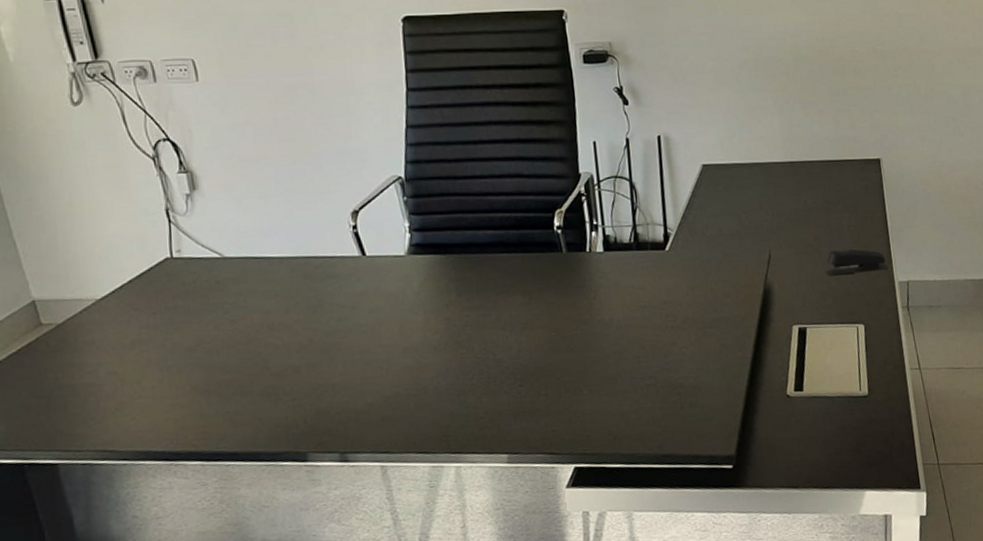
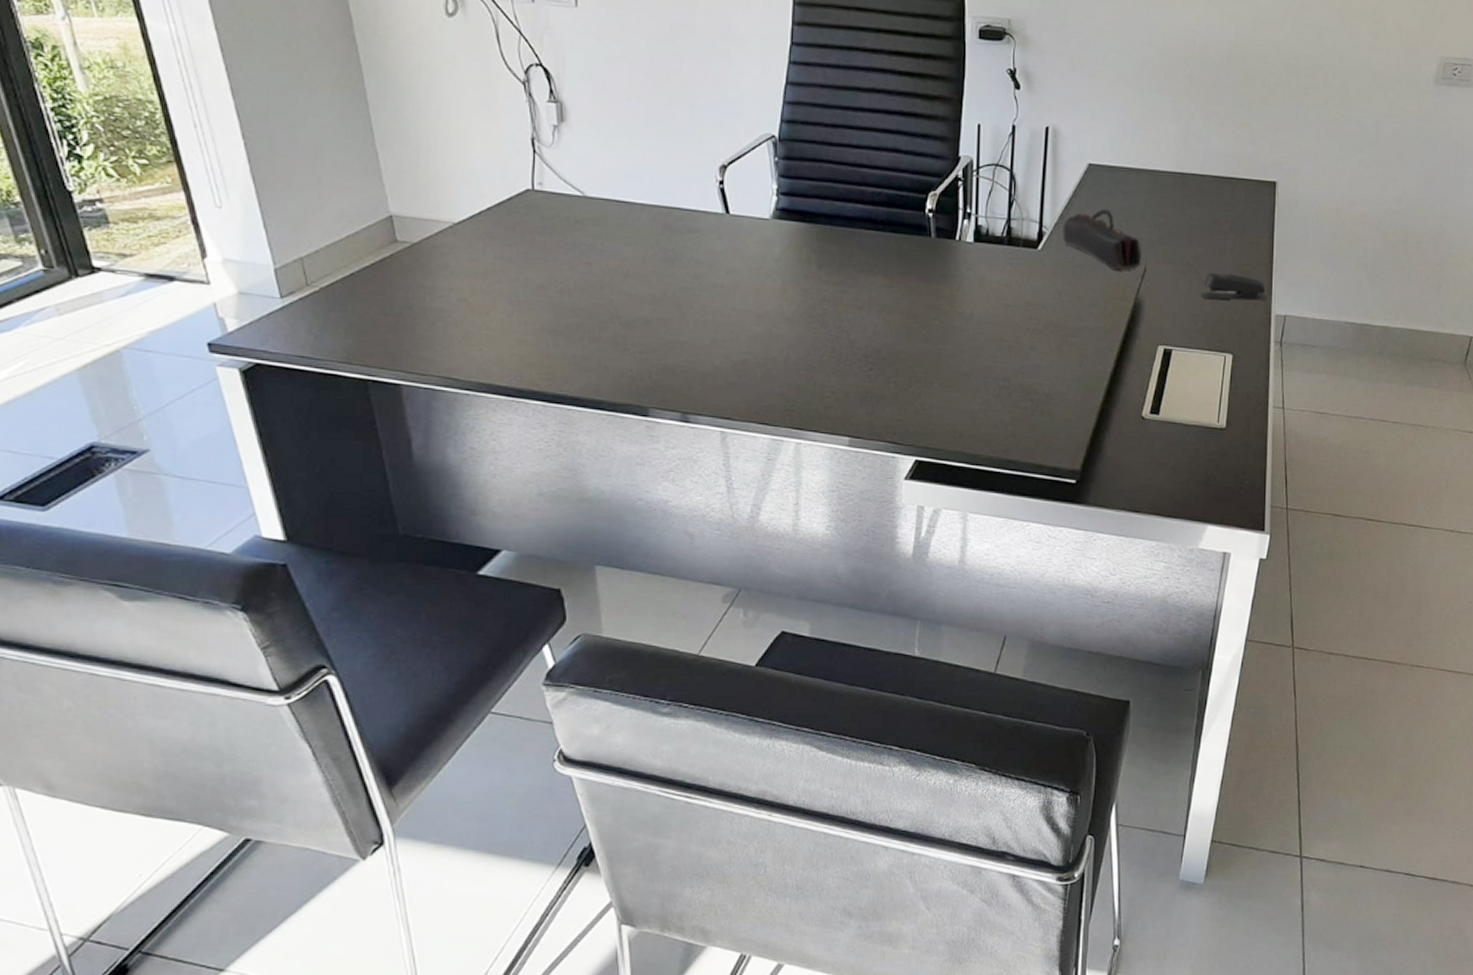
pencil case: none [686,204,766,261] -> present [1062,209,1142,271]

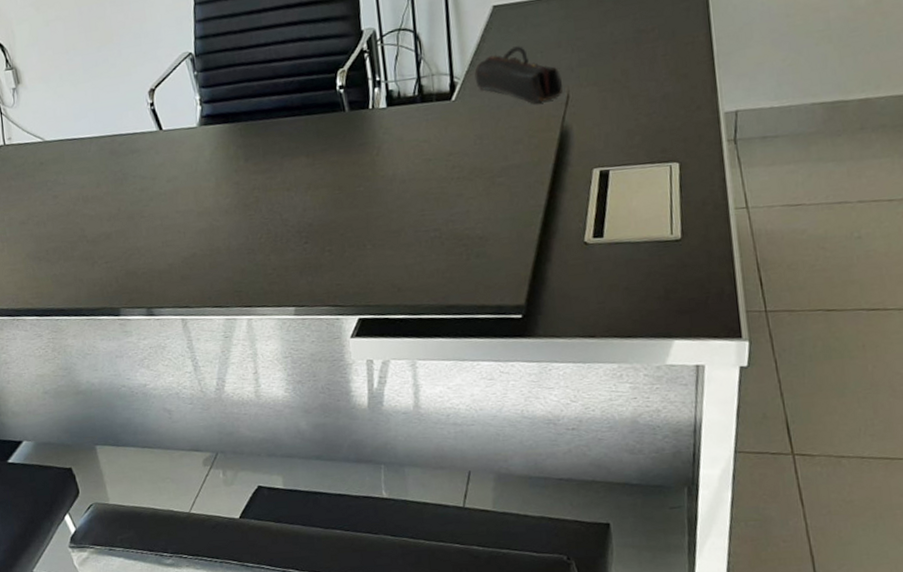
stapler: present [1202,272,1267,300] -> none [635,79,713,112]

